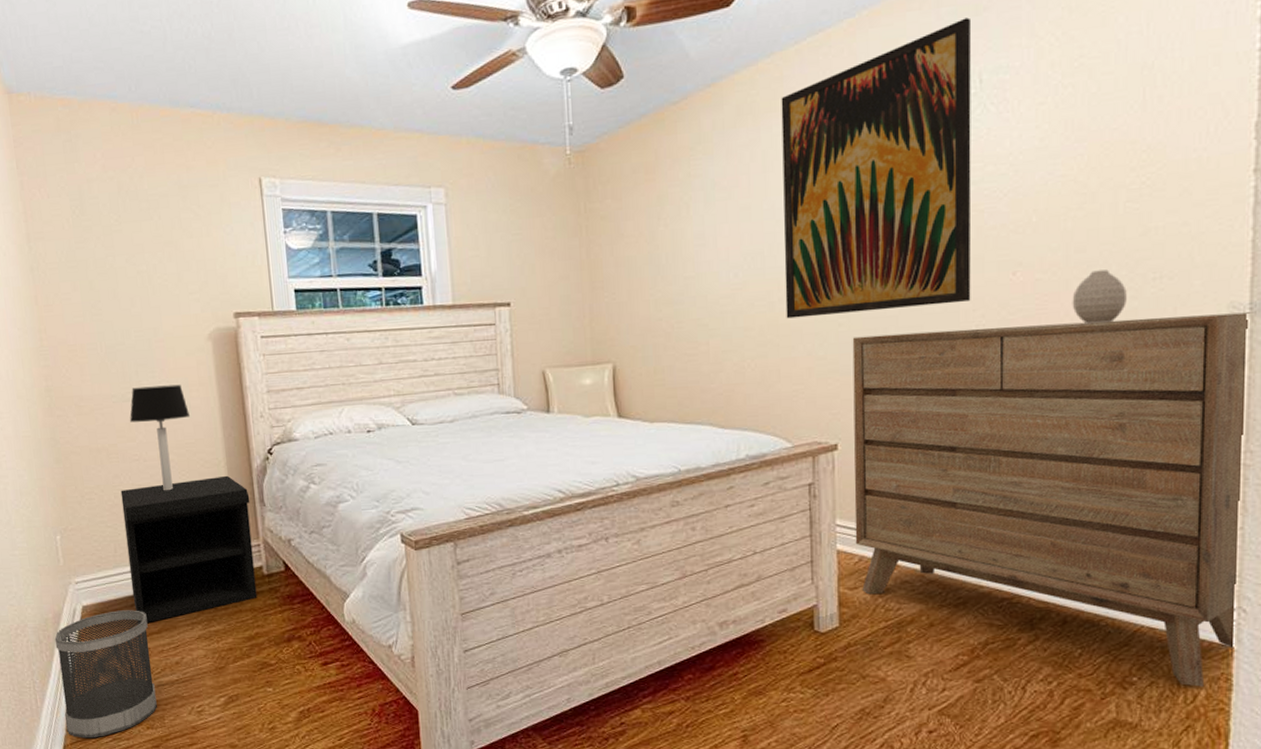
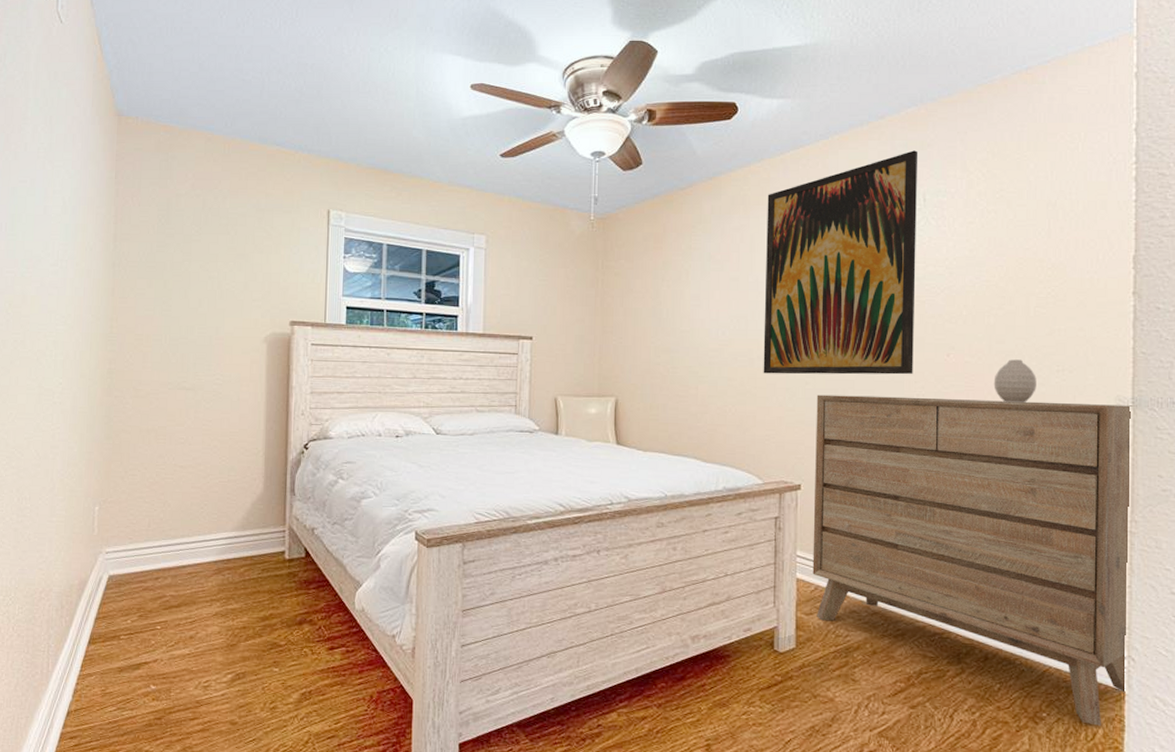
wastebasket: present [55,610,157,739] -> none [72,582,169,706]
nightstand: present [120,475,257,624] -> none [158,464,282,597]
table lamp: present [129,384,190,490] -> none [181,378,237,473]

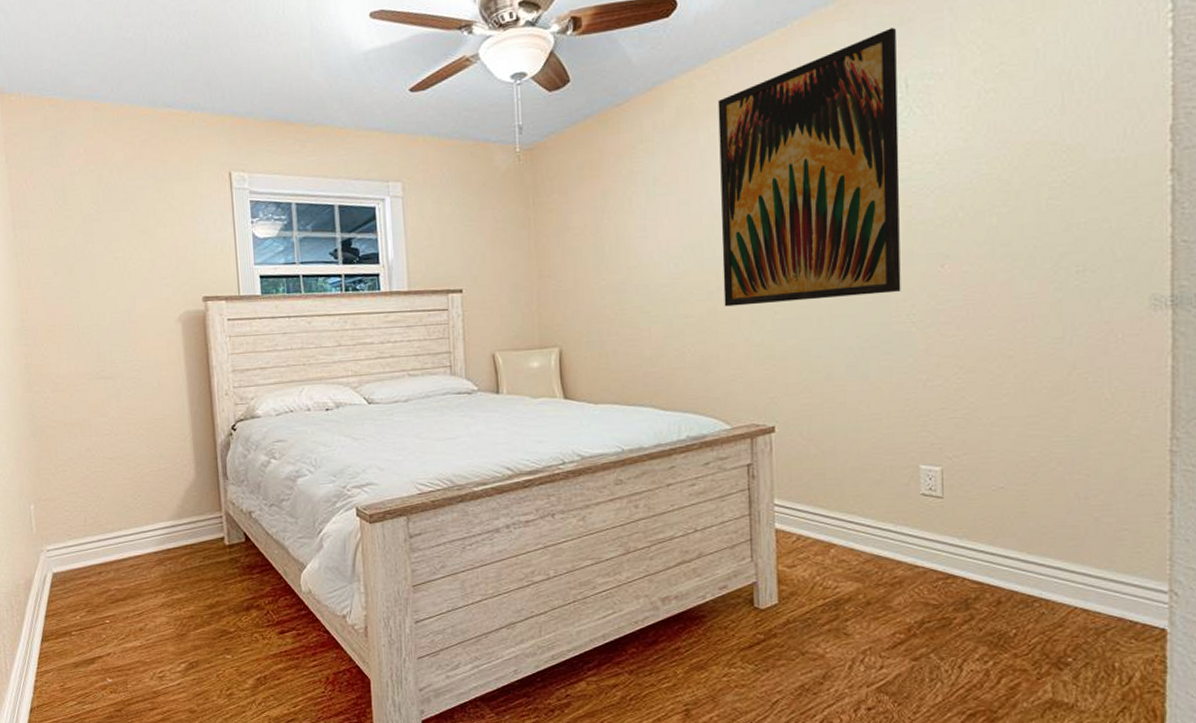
dresser: present [812,394,1132,726] -> none [788,304,1171,669]
vase: present [993,359,1036,402] -> none [998,263,1051,314]

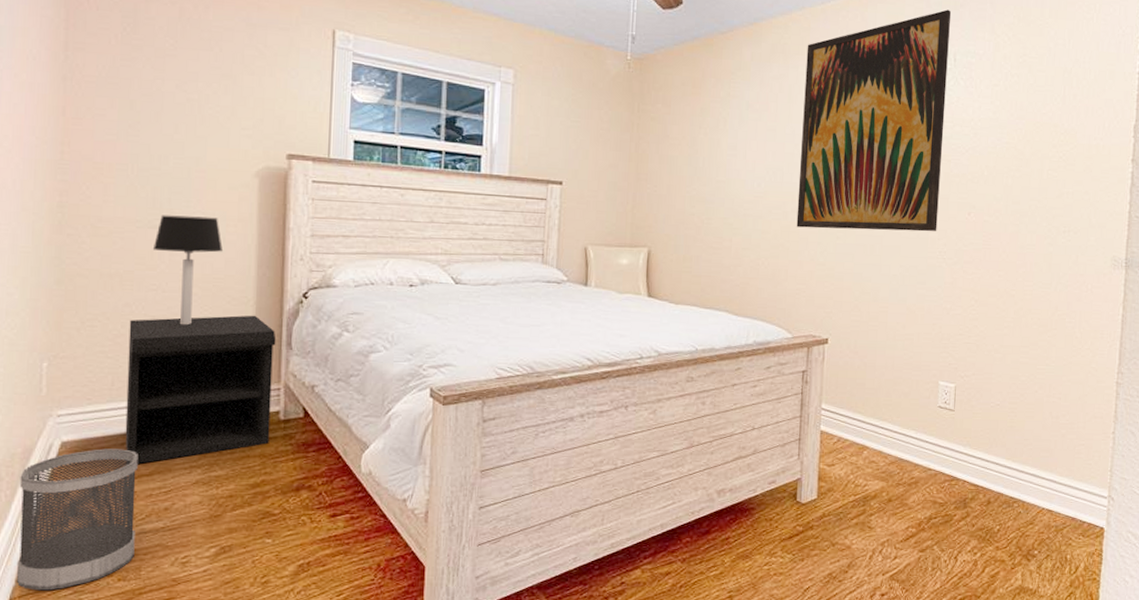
wastebasket: none [25,577,121,702] -> present [16,448,138,591]
nightstand: none [92,450,219,591] -> present [125,315,276,465]
table lamp: none [102,363,159,463] -> present [152,215,223,324]

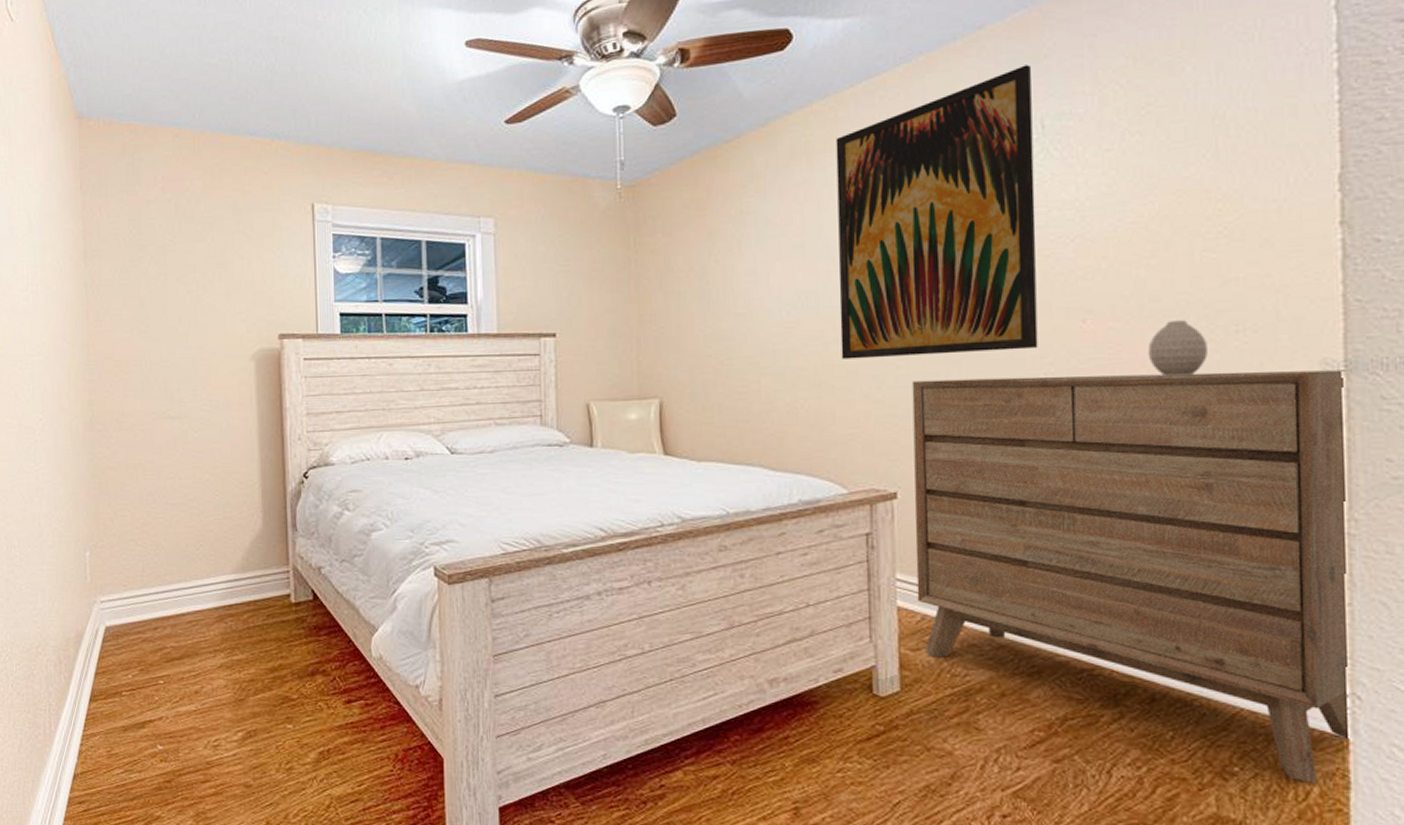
wastebasket: present [16,448,138,591] -> none [75,633,172,769]
nightstand: present [125,315,276,465] -> none [153,498,283,649]
table lamp: present [152,215,223,324] -> none [167,403,228,510]
dresser: none [836,249,1125,560] -> present [912,370,1350,783]
vase: none [1008,219,1046,261] -> present [1147,320,1208,376]

